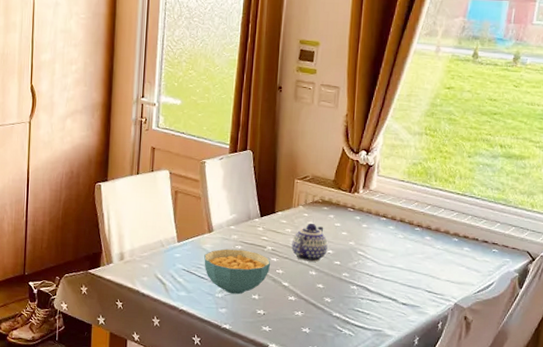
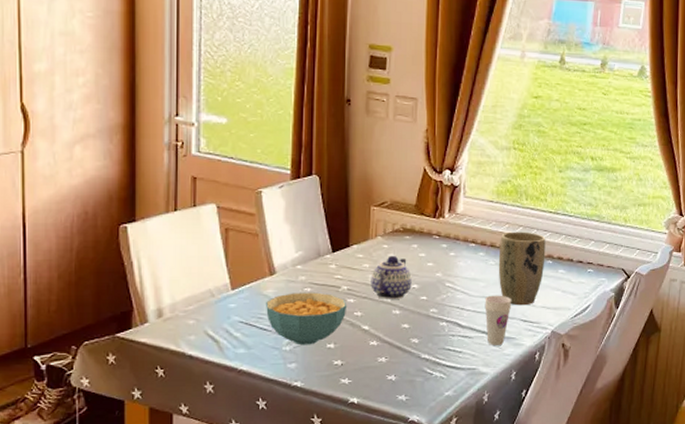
cup: none [392,265,418,312] -> present [484,295,512,345]
plant pot: none [406,209,453,278] -> present [498,231,546,306]

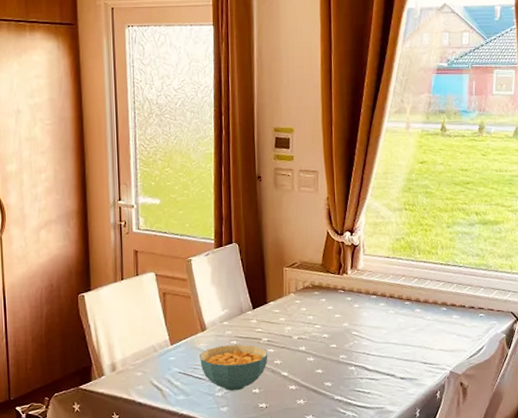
teapot: present [371,255,412,299] -> none [287,309,323,348]
cup: present [484,295,512,345] -> none [388,340,412,386]
plant pot: present [498,231,546,306] -> none [397,282,440,350]

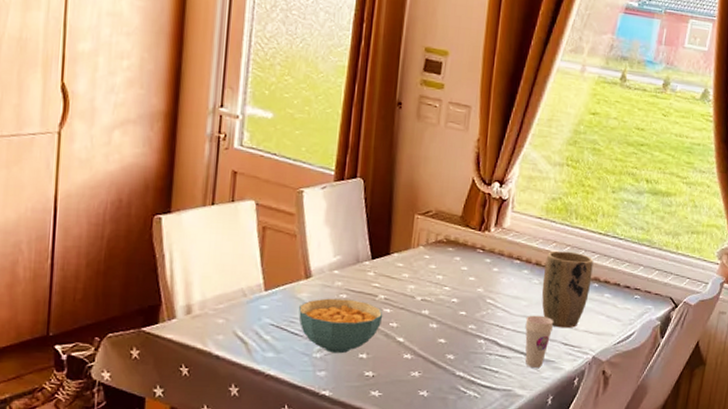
cup: none [388,340,412,386] -> present [525,315,554,368]
plant pot: none [397,282,440,350] -> present [541,250,594,329]

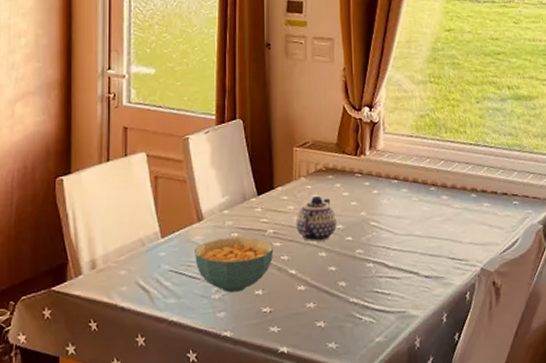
teapot: none [409,266,452,312] -> present [296,195,337,242]
cup: present [525,315,554,368] -> none [410,232,438,286]
plant pot: present [541,250,594,329] -> none [421,165,469,243]

